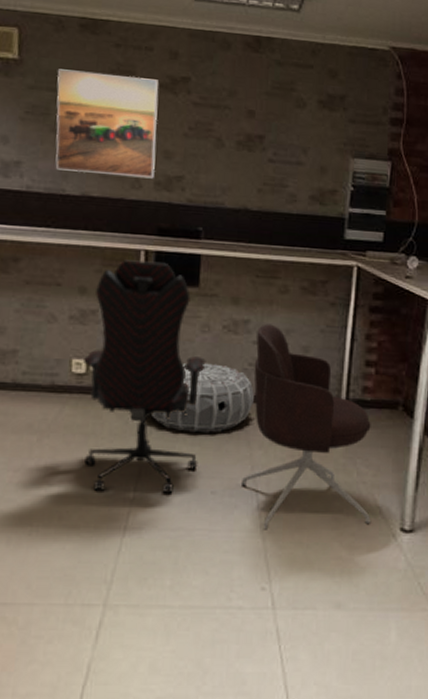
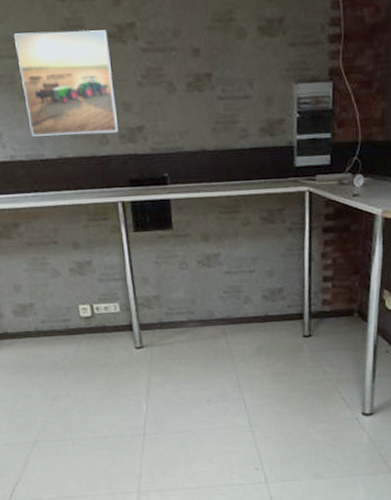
office chair: present [84,259,206,494] -> none [87,210,194,408]
air purifier: present [152,363,254,433] -> none [150,295,232,355]
office chair: present [240,324,371,530] -> none [227,254,337,425]

